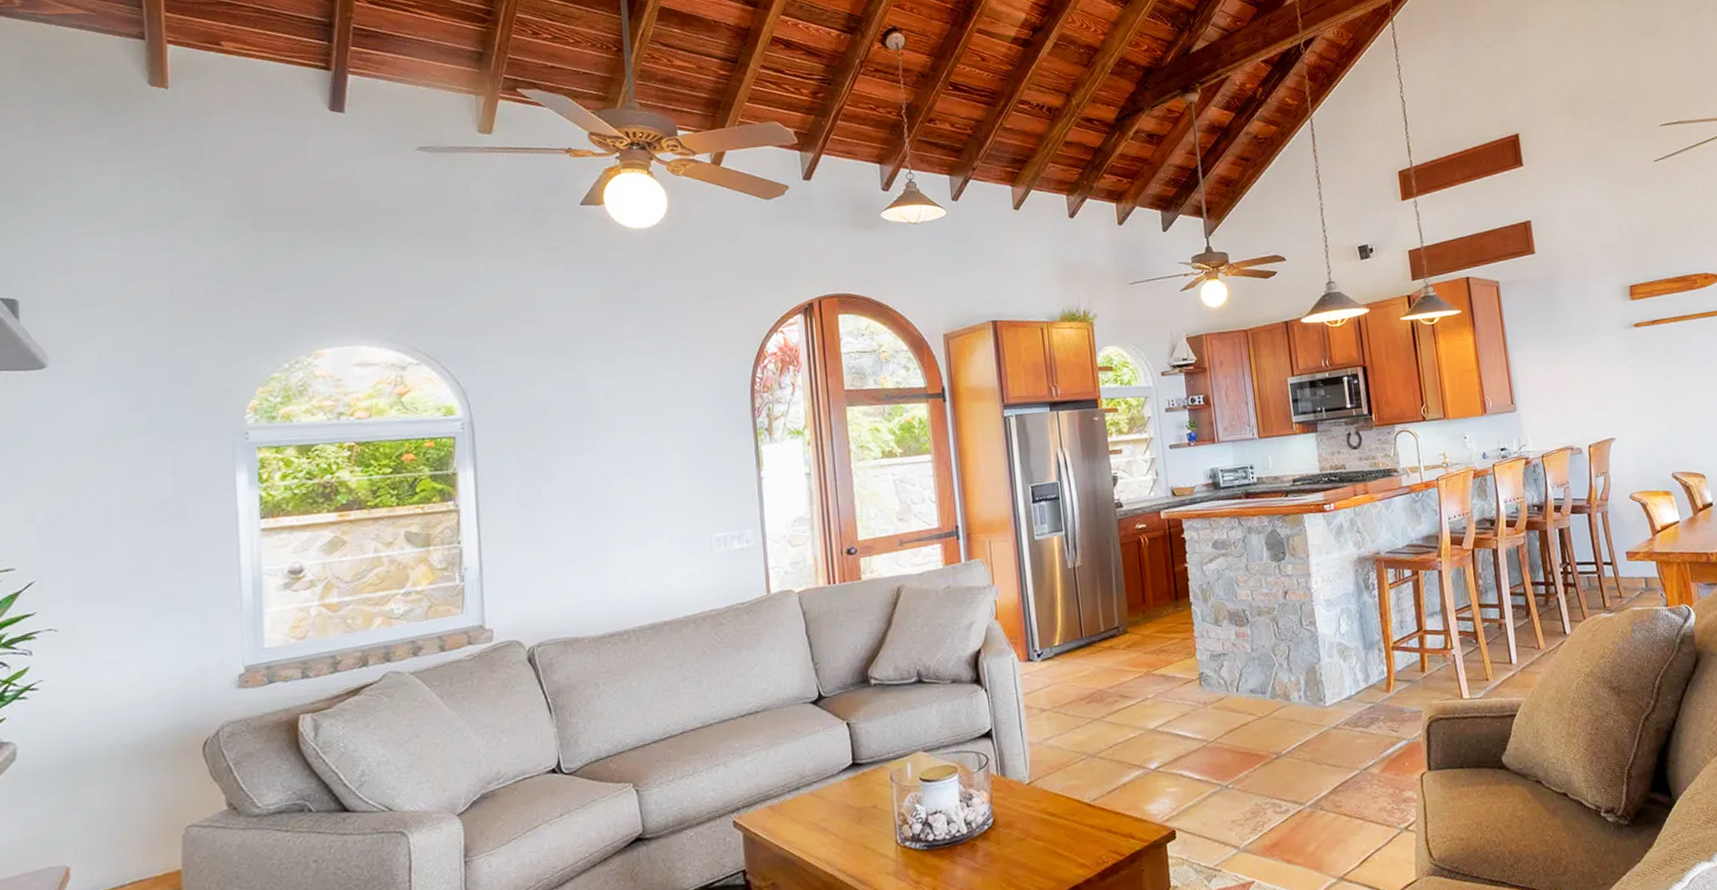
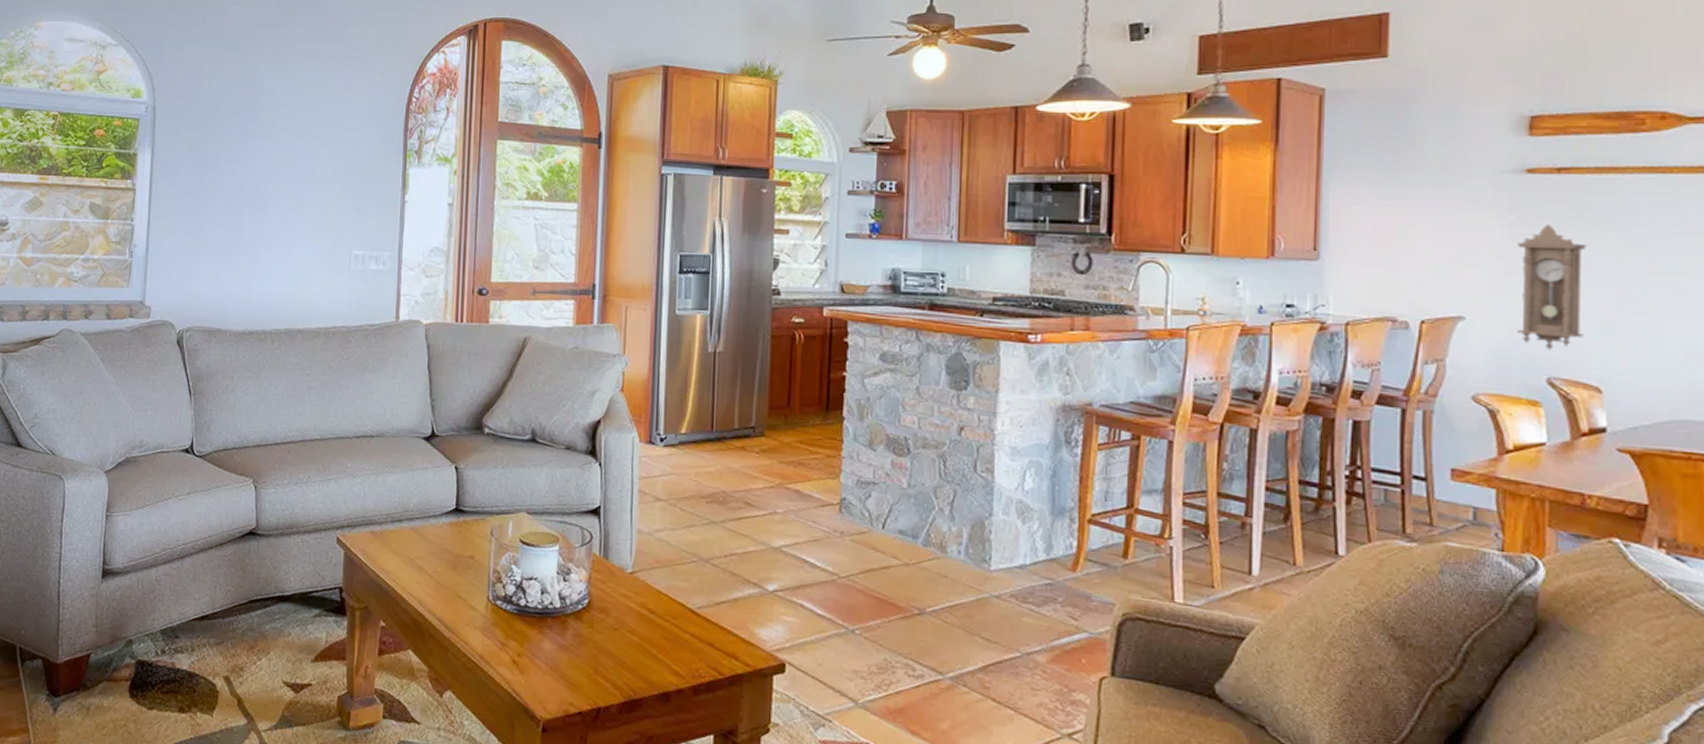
pendulum clock: none [1637,361,1688,453] -> present [1517,223,1587,351]

